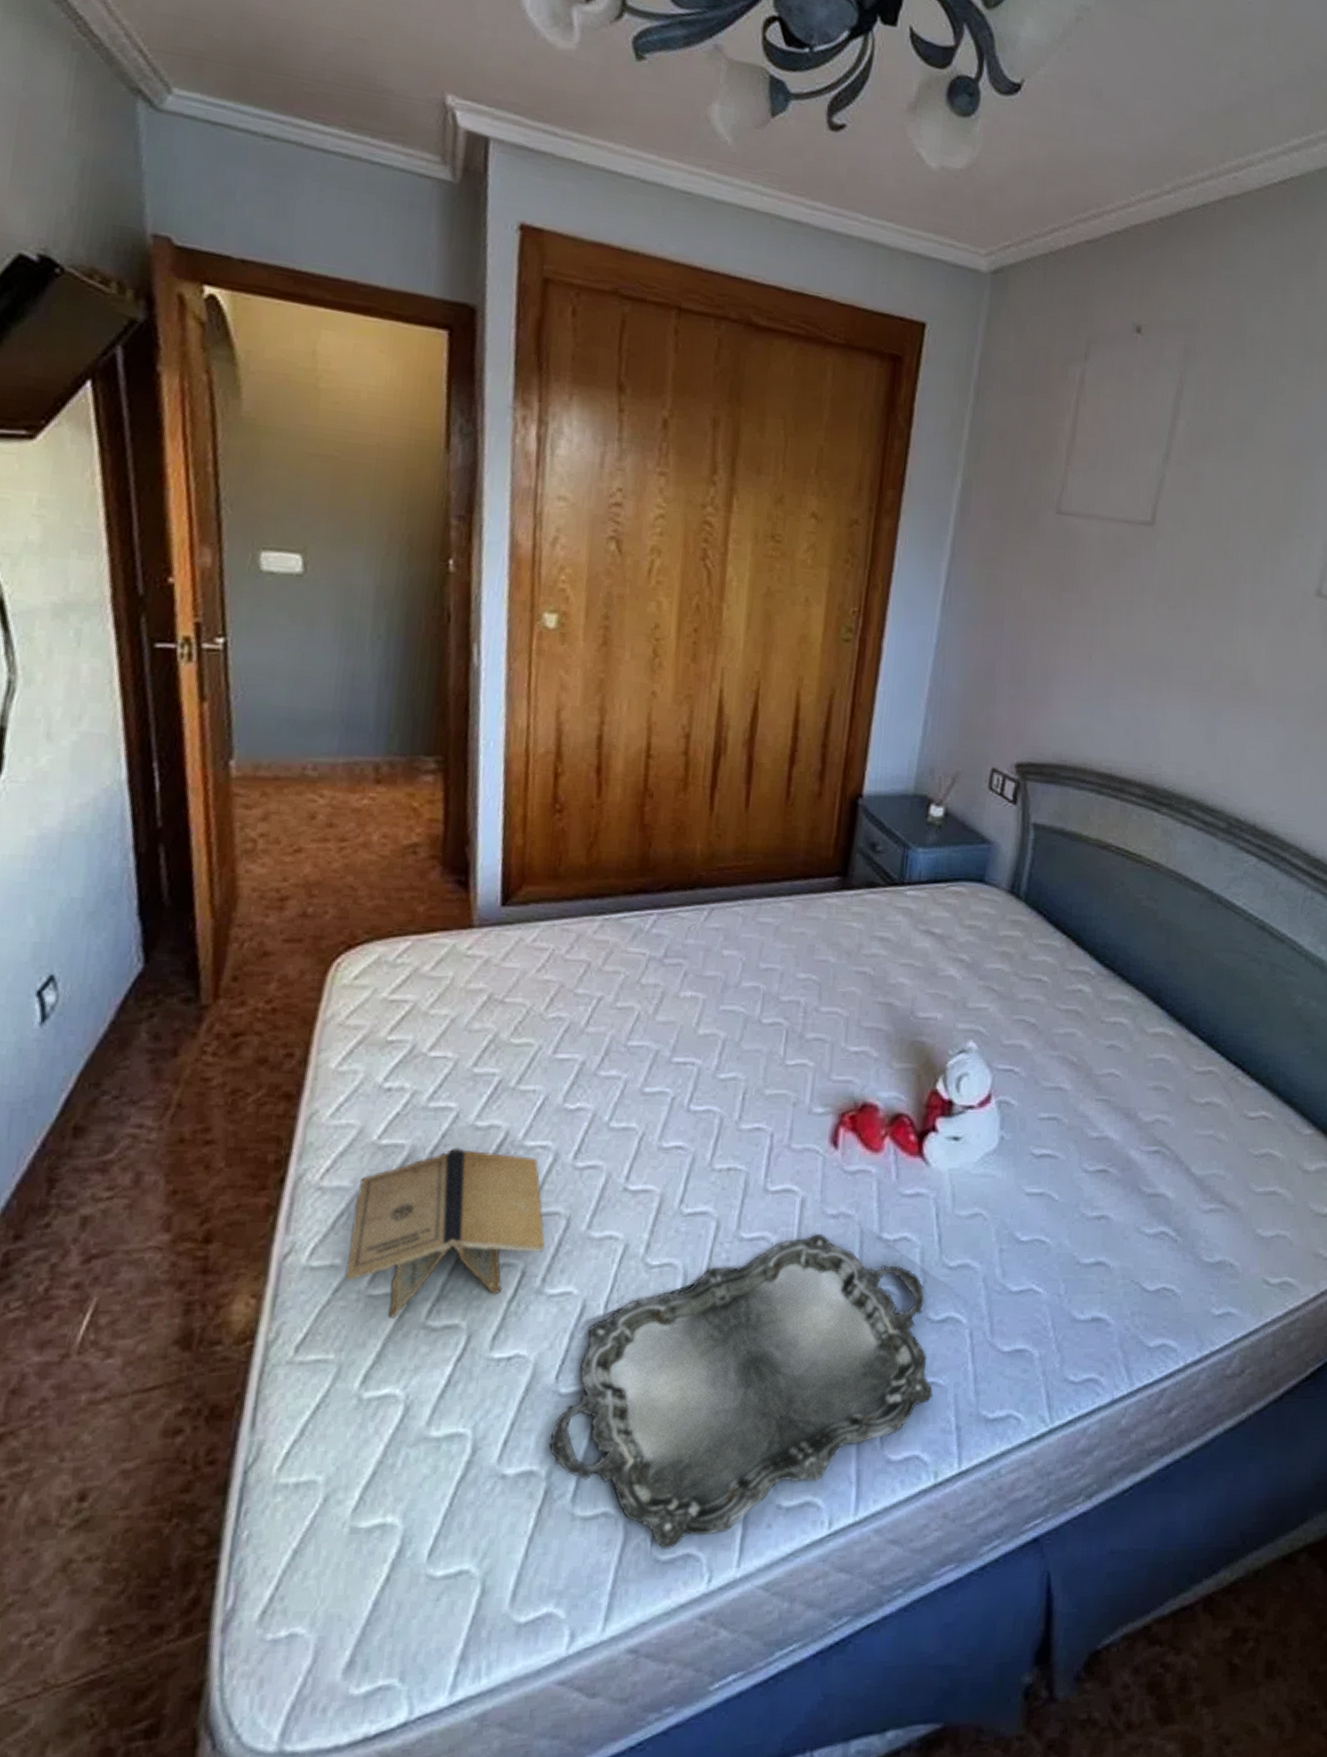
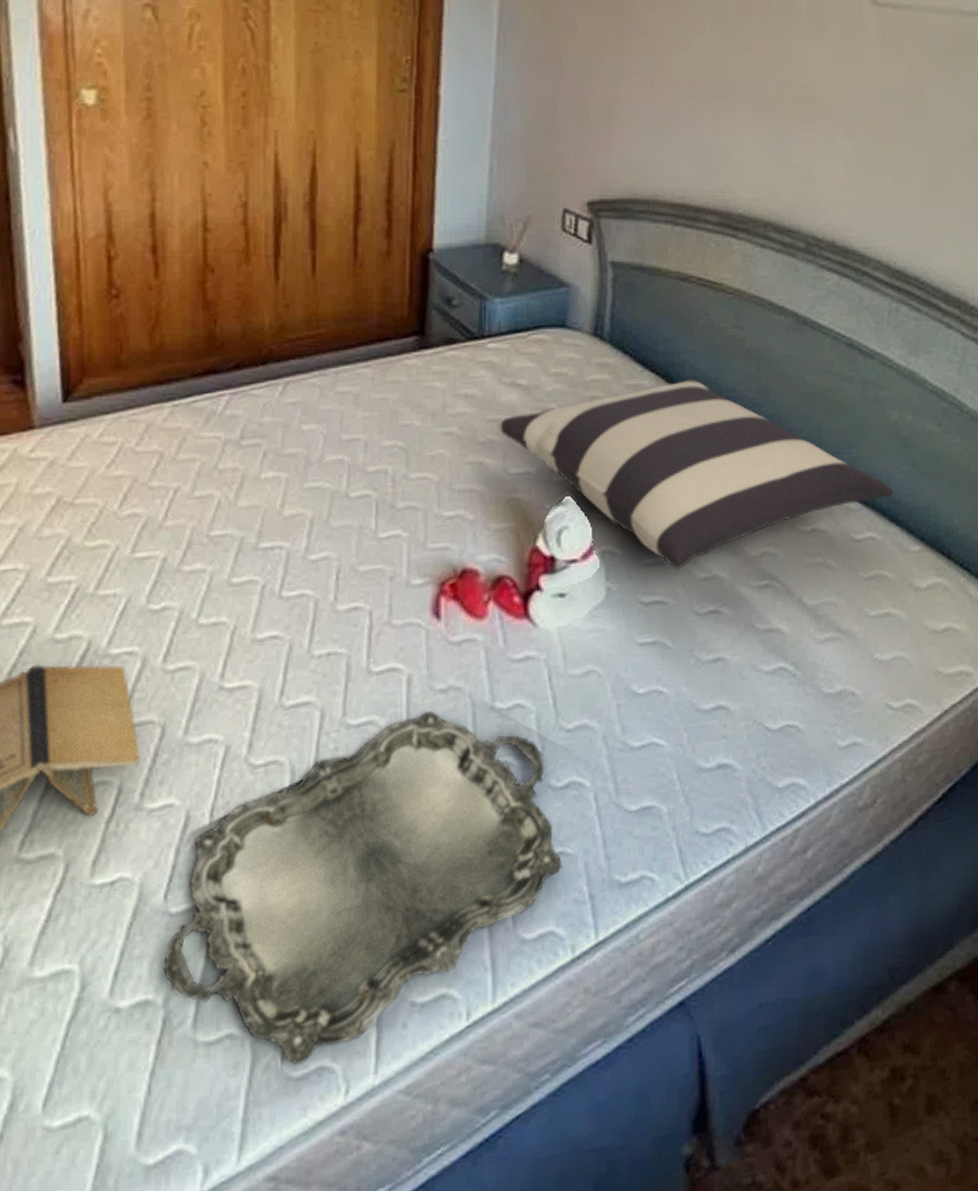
pillow: none [908,944,1290,1127] -> present [497,378,893,570]

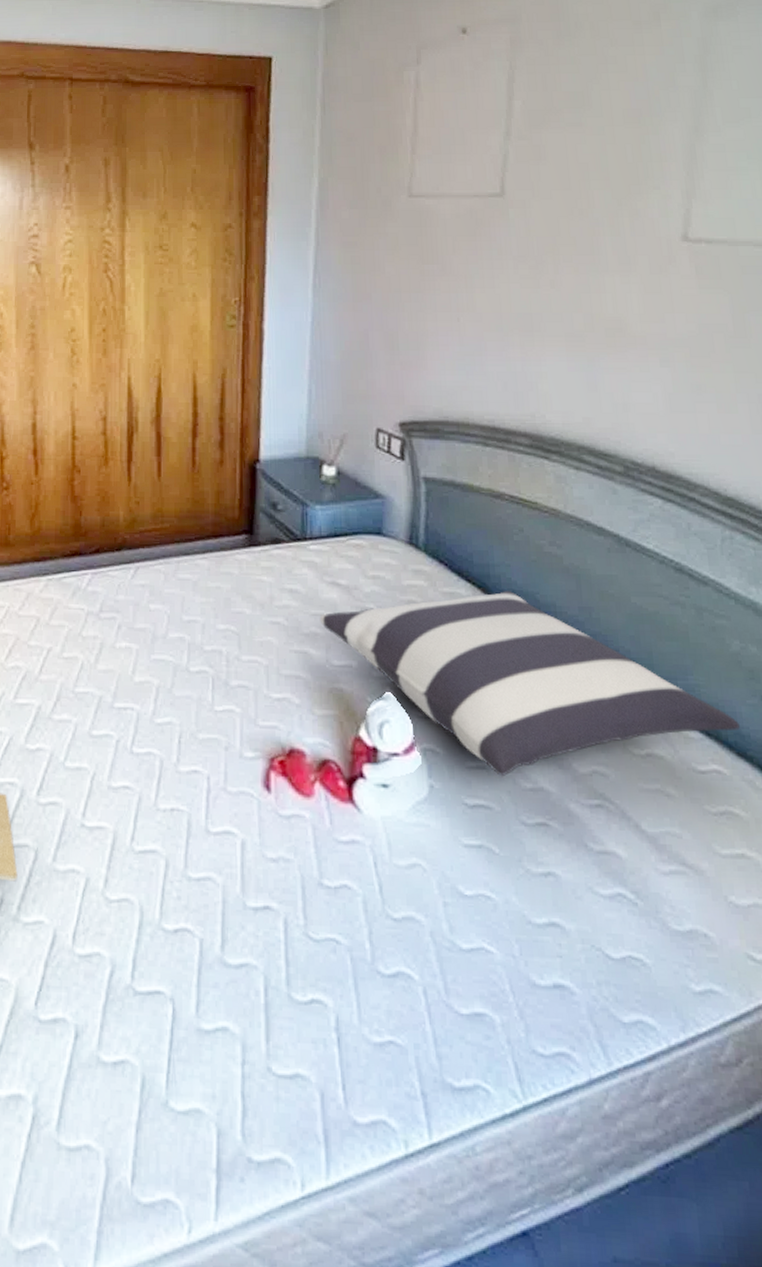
serving tray: present [163,711,562,1066] -> none [33,878,393,1193]

